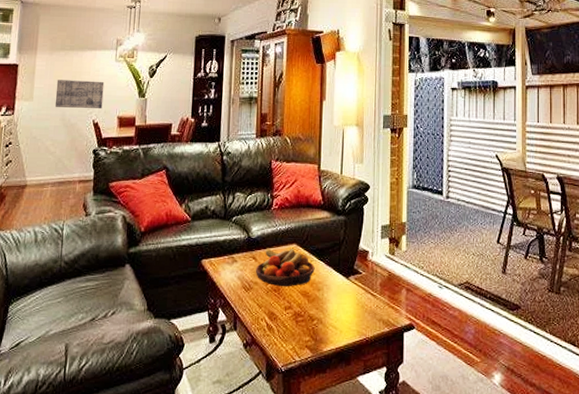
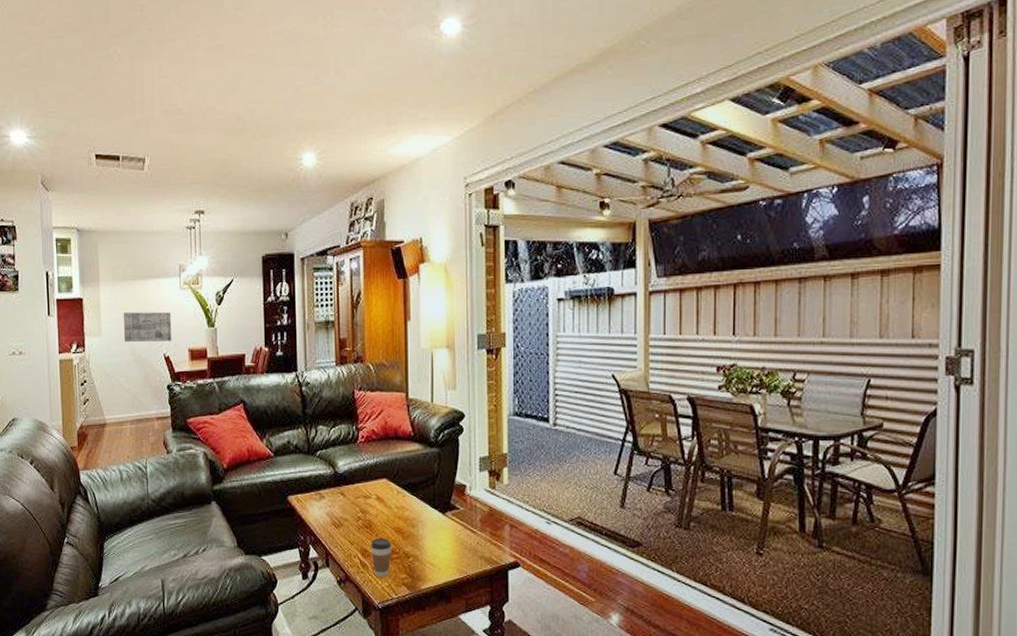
fruit bowl: present [256,248,315,287] -> none [345,483,408,524]
coffee cup: none [277,301,298,340] -> present [371,537,392,577]

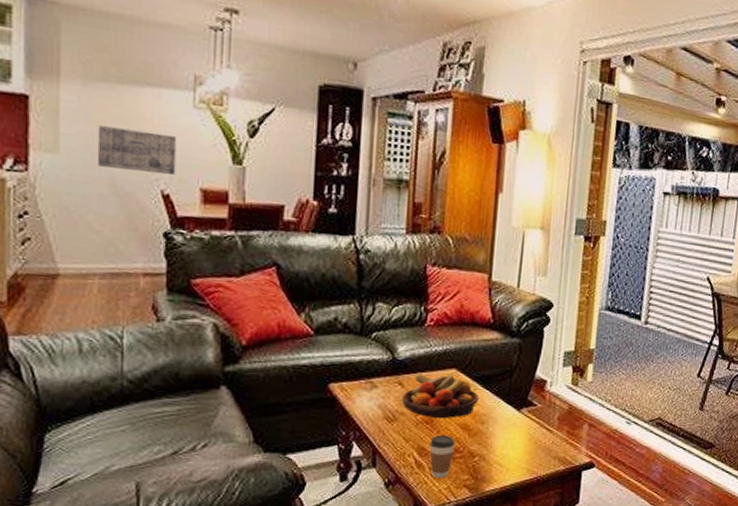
fruit bowl: none [345,483,408,524] -> present [402,372,479,419]

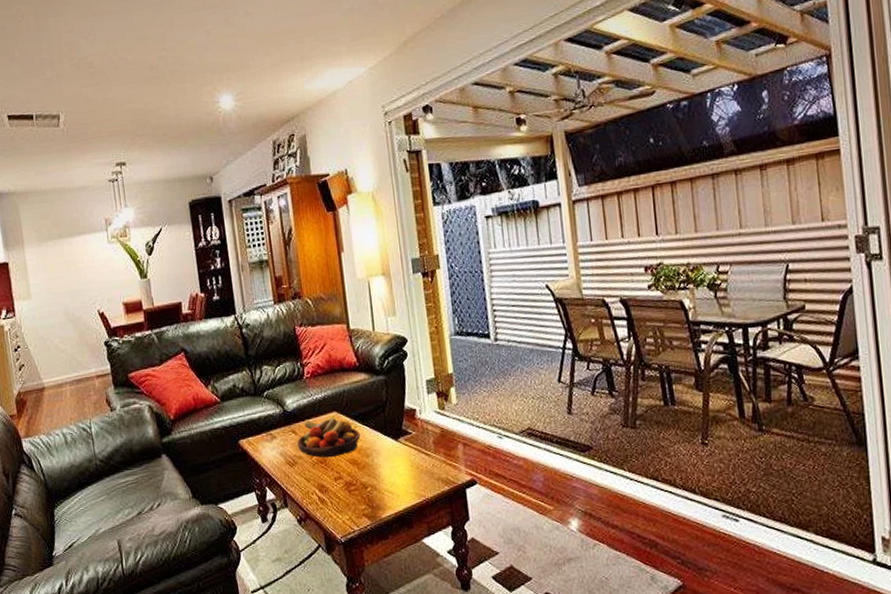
wall art: present [97,125,177,175] -> none [51,268,105,302]
coffee cup: present [429,434,456,479] -> none [327,471,349,511]

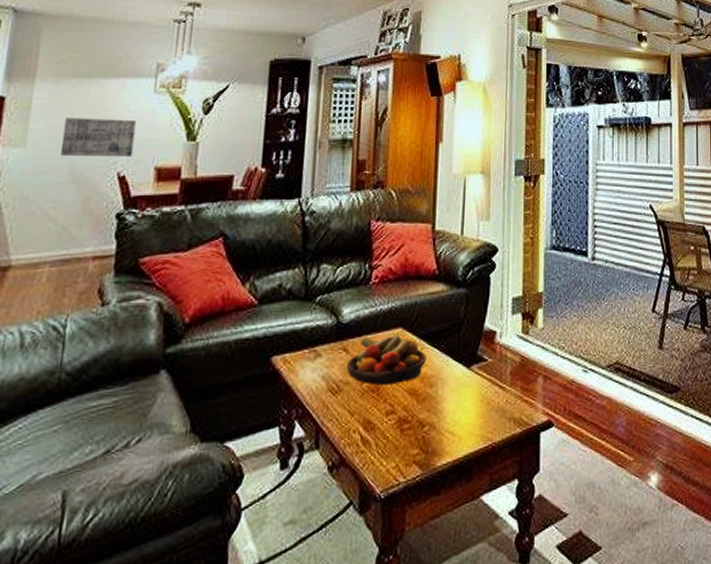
wall art: none [51,268,105,302] -> present [60,118,137,156]

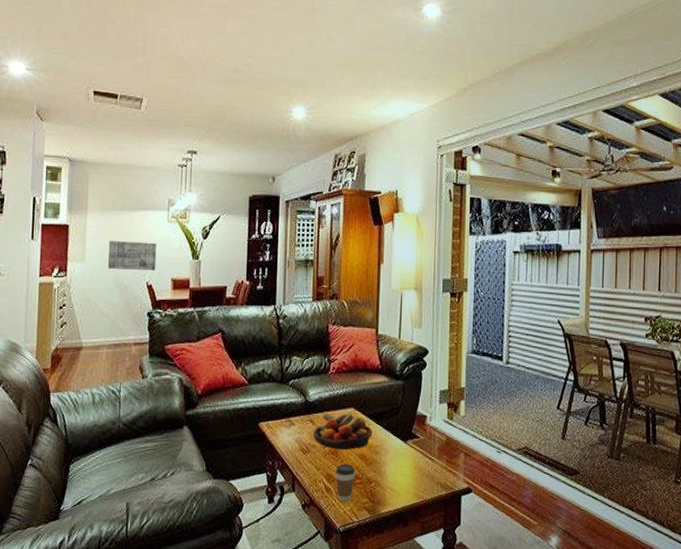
coffee cup: none [376,403,404,456] -> present [335,463,356,502]

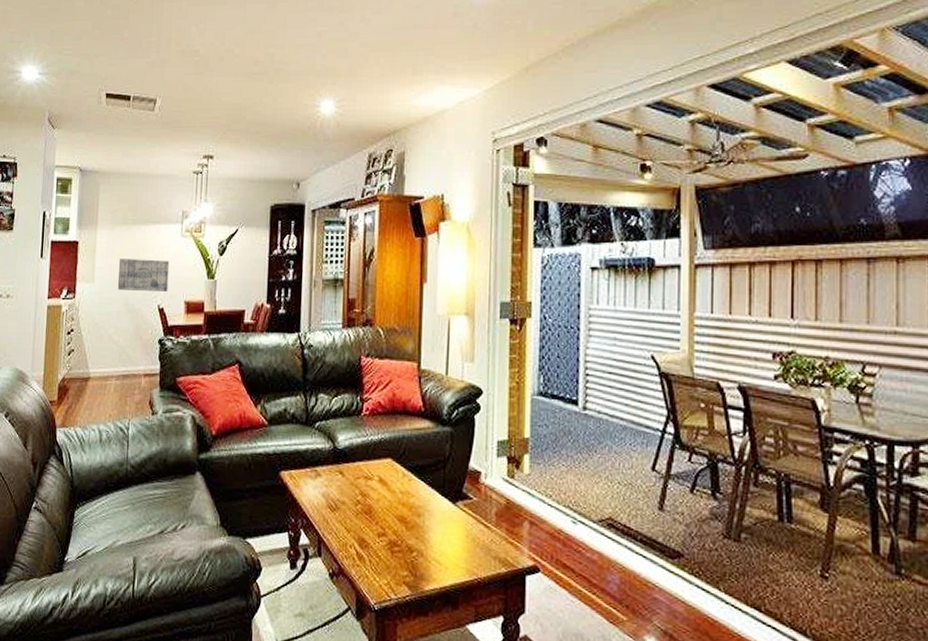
fruit bowl: present [313,412,373,450] -> none [343,461,414,510]
coffee cup: present [335,463,356,502] -> none [369,526,394,573]

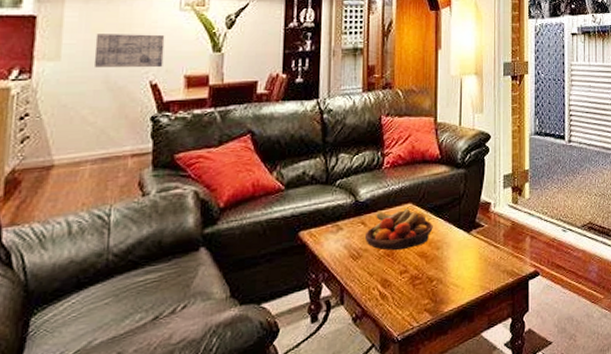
fruit bowl: none [343,461,414,510] -> present [365,208,433,251]

